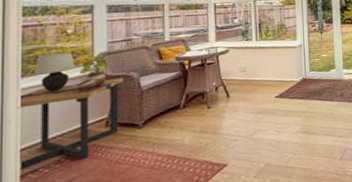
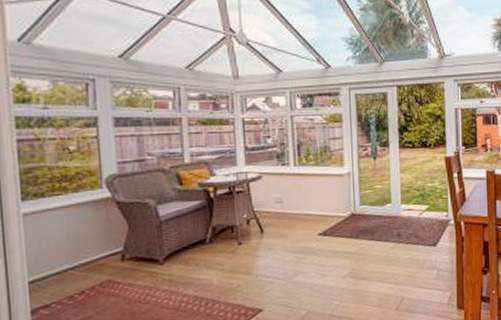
side table: present [17,78,124,169] -> none [20,205,140,304]
table lamp: present [33,52,76,92] -> none [34,172,83,218]
potted plant: present [74,56,108,92] -> none [83,179,119,220]

